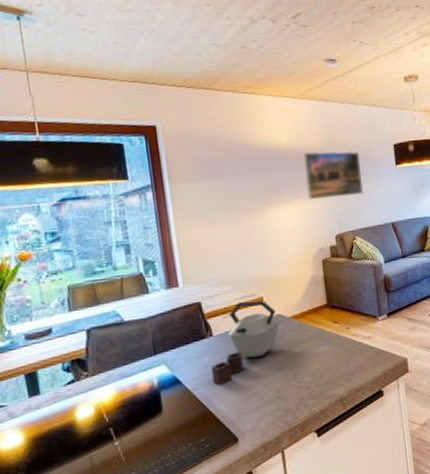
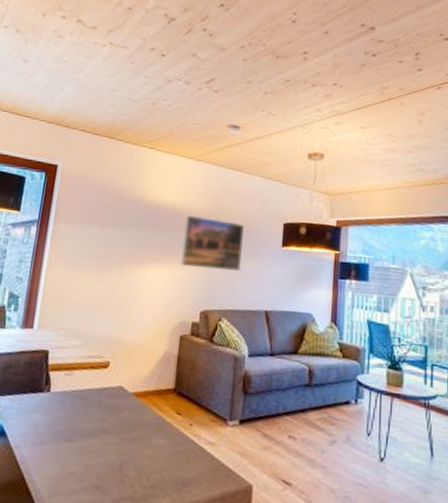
kettle: present [211,300,279,386] -> none [37,360,119,452]

